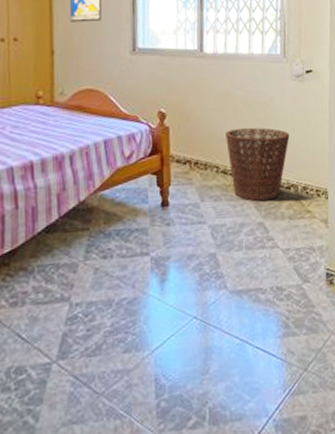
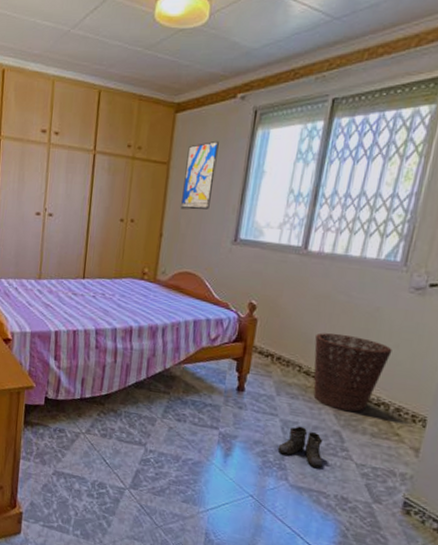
boots: none [211,227,257,267] -> present [277,426,327,469]

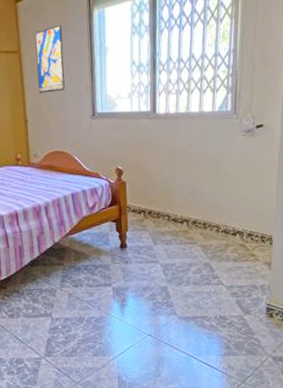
boots: present [277,426,327,469] -> none [163,266,203,299]
basket: present [313,333,393,412] -> none [176,181,237,245]

